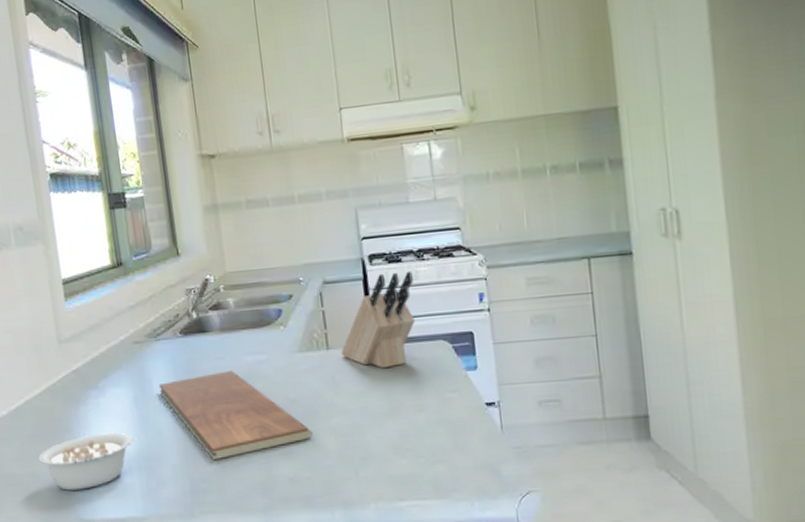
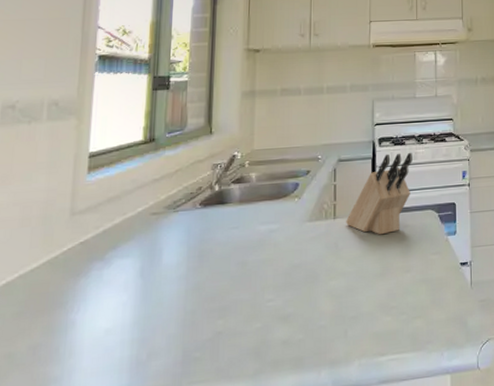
legume: present [38,432,148,491] -> none [19,304,148,371]
chopping board: present [159,370,313,461] -> none [168,239,311,328]

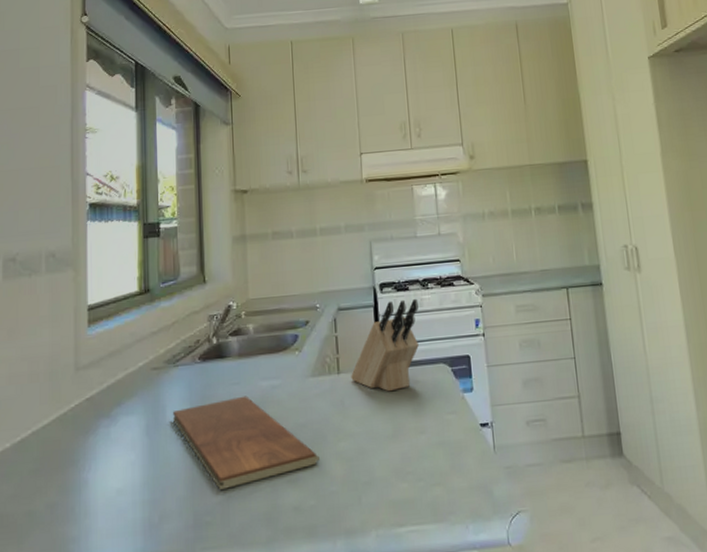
chopping board: none [168,239,311,328] -> present [172,395,319,491]

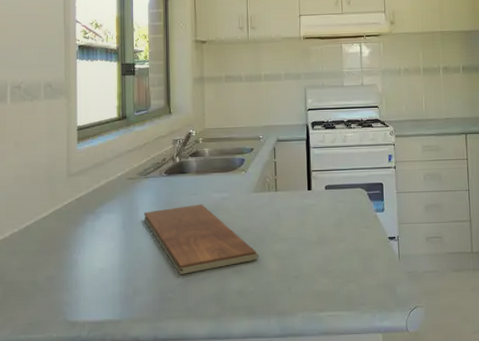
knife block: present [351,298,419,392] -> none [286,135,343,208]

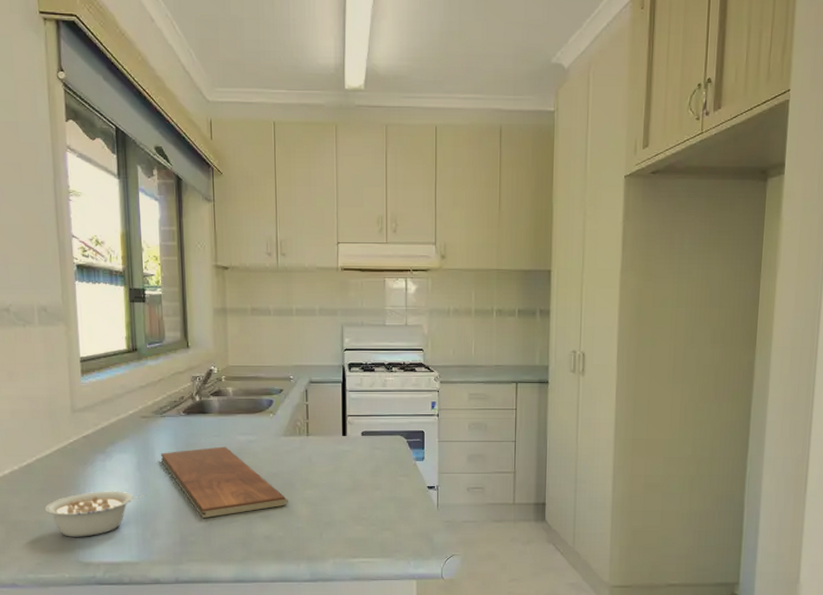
legume: none [38,250,130,296] -> present [44,491,147,537]

